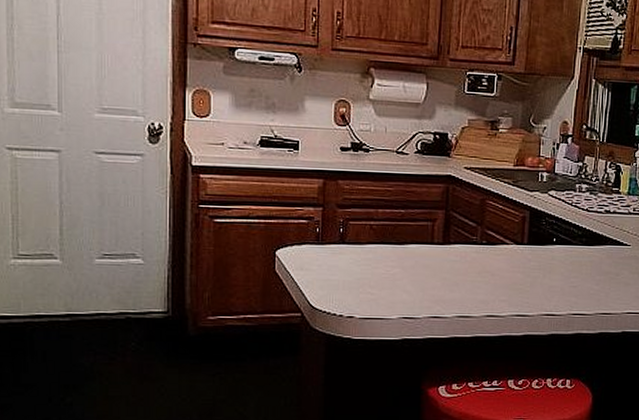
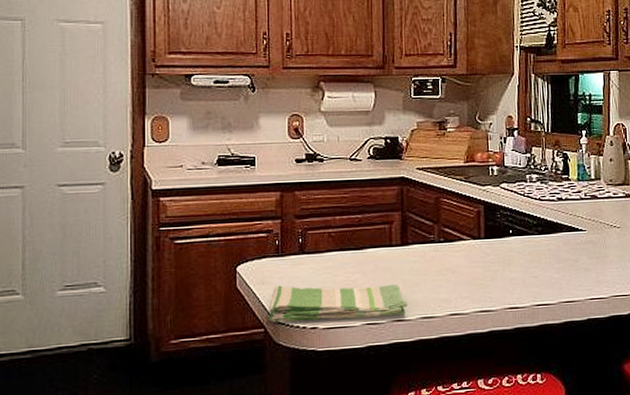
dish towel: none [306,272,446,313] -> present [268,285,408,323]

